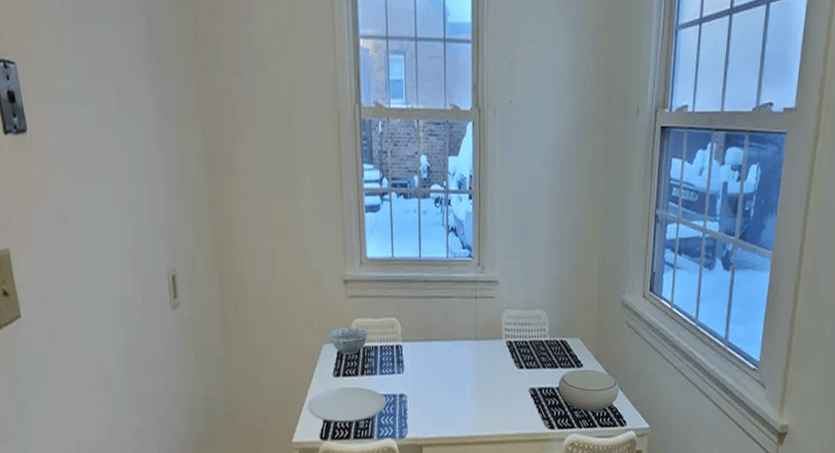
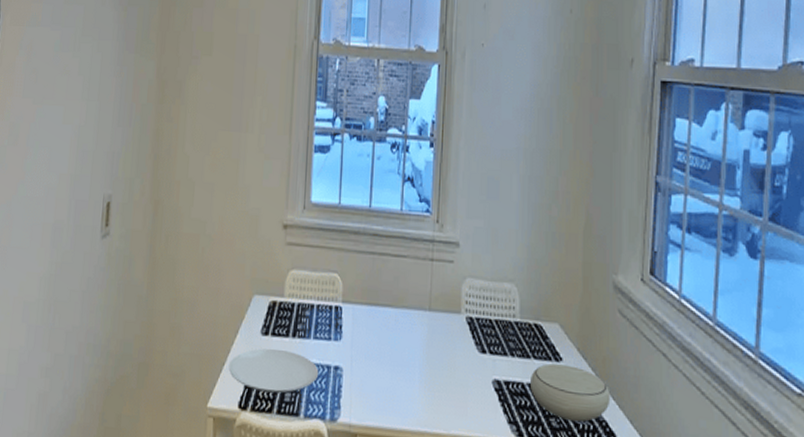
bowl: present [328,327,369,355] -> none [260,278,306,311]

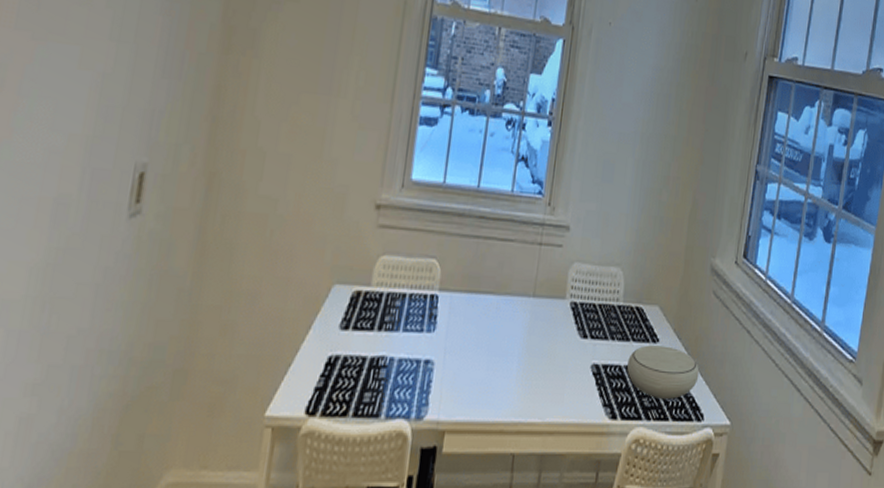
plate: present [228,348,319,394] -> none [295,344,407,394]

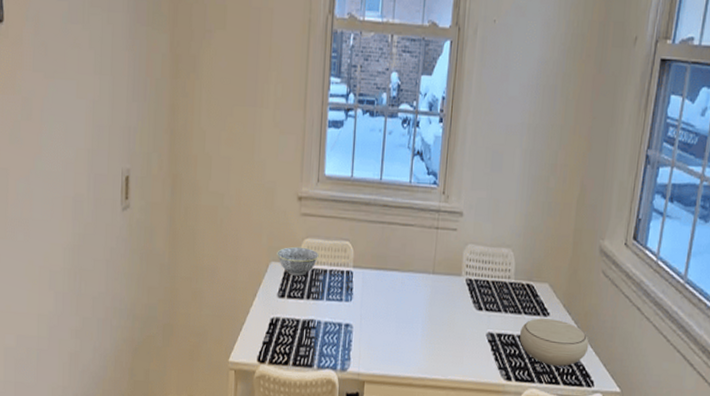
bowl: none [342,265,398,302] -> present [277,246,320,276]

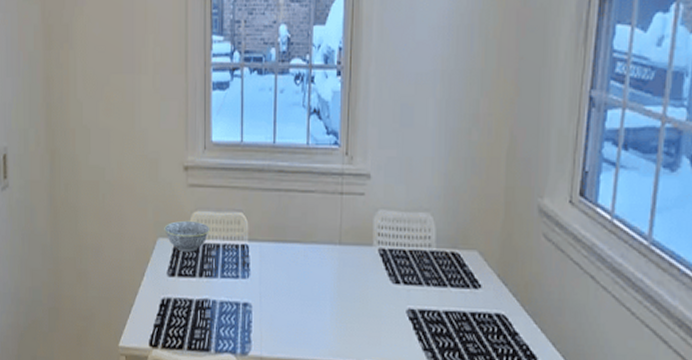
bowl: present [520,318,589,367] -> none [447,291,532,347]

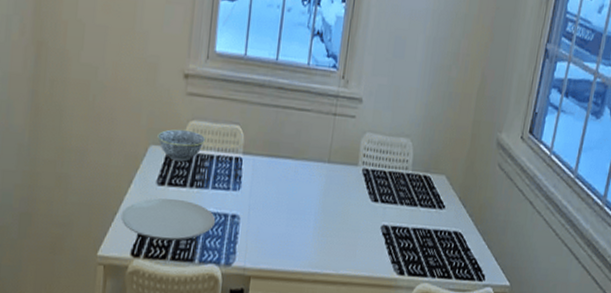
plate: none [137,289,228,331] -> present [120,198,216,241]

